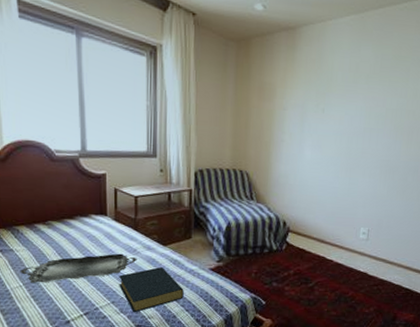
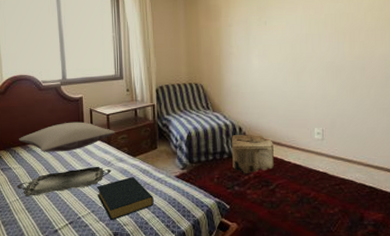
pillow: none [24,201,145,235] -> present [19,122,116,152]
pouf: none [273,229,317,272] -> present [231,135,274,175]

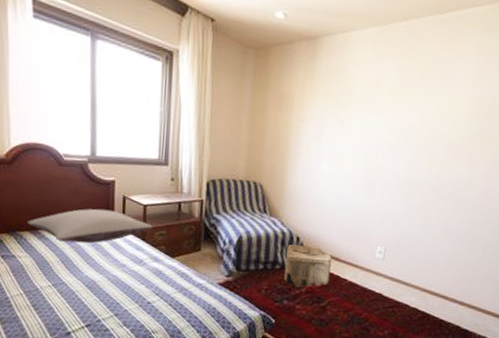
serving tray: present [16,166,112,196] -> none [21,264,144,292]
hardback book: present [97,176,154,221] -> none [123,279,191,327]

